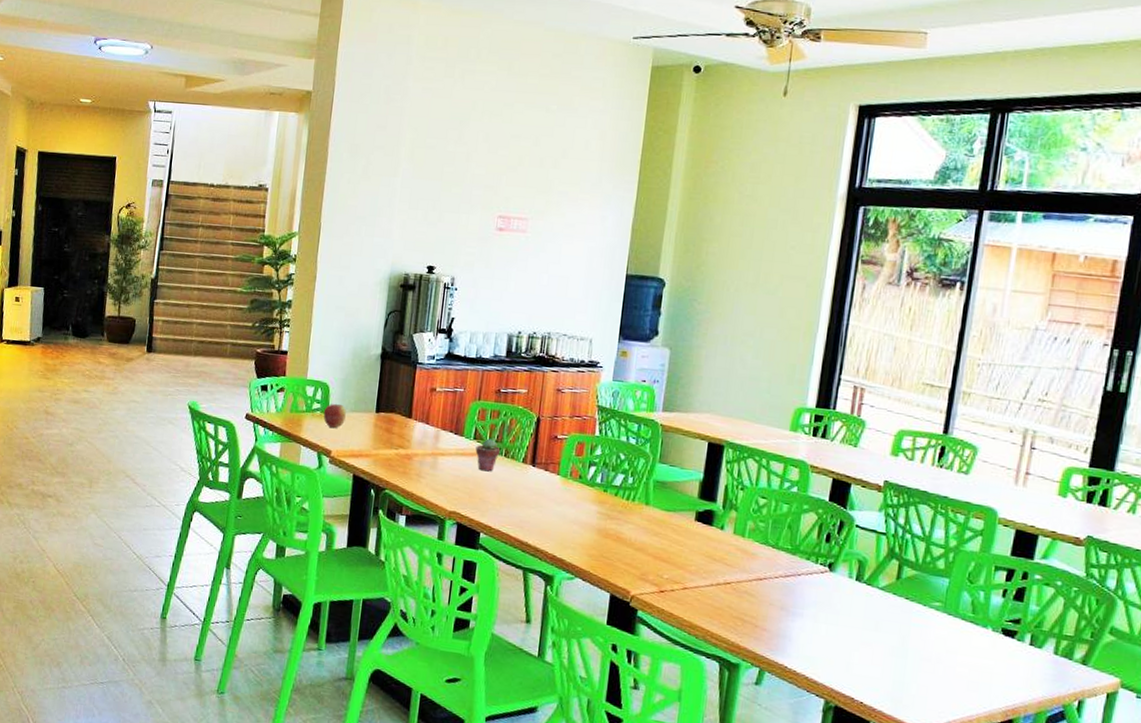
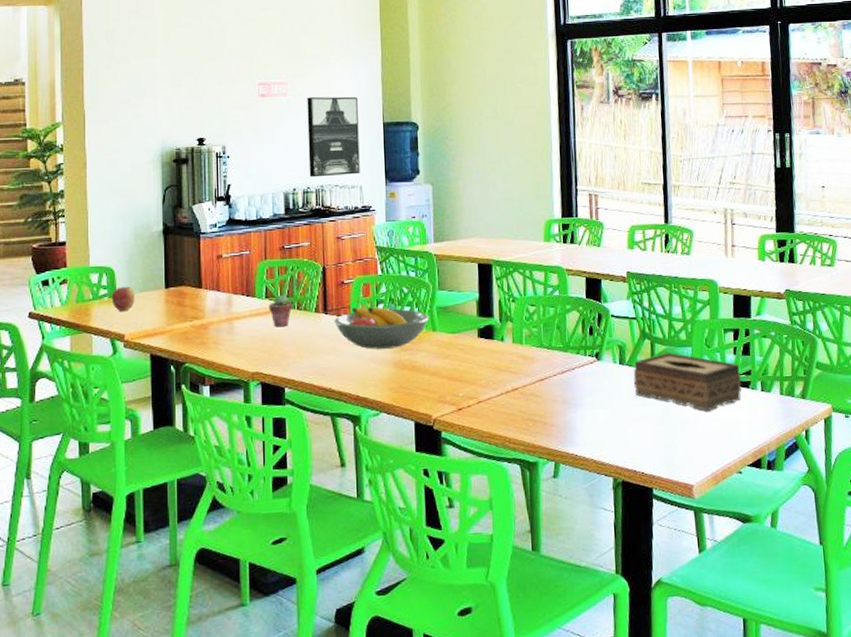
wall art: none [537,237,602,326] -> present [307,96,360,177]
fruit bowl: none [541,465,644,515] -> present [334,307,430,349]
tissue box: none [869,578,1007,654] -> present [633,352,742,412]

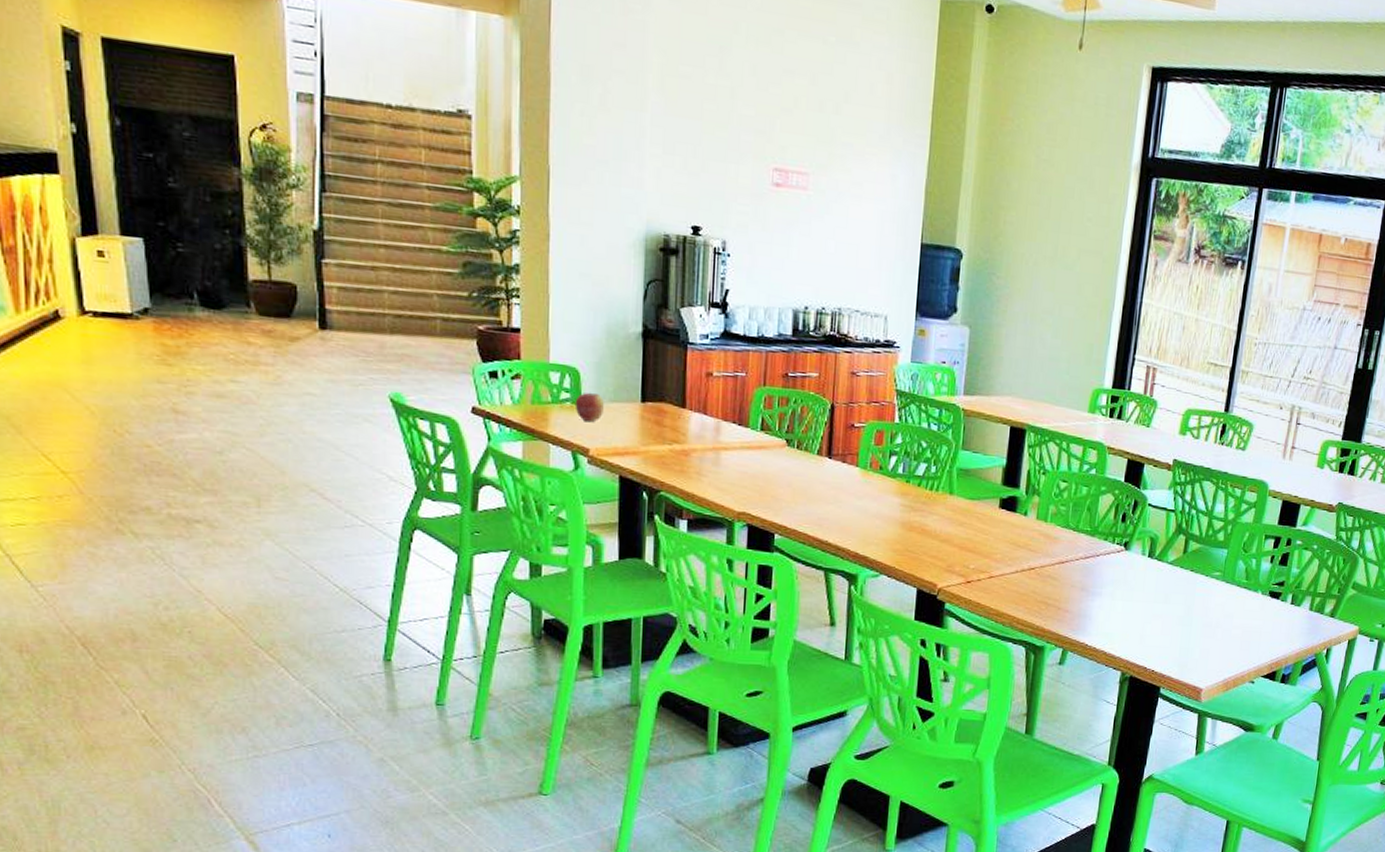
potted succulent: present [268,295,293,327] -> none [763,429,792,466]
wall art: present [307,96,360,177] -> none [825,197,894,302]
fruit bowl: present [334,307,430,349] -> none [838,456,948,507]
tissue box: present [633,352,742,412] -> none [1159,551,1274,618]

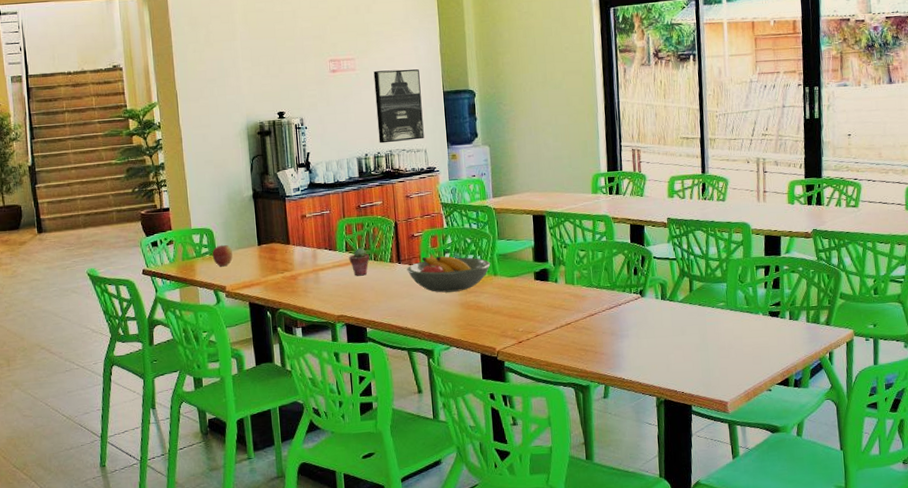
potted succulent: none [763,429,792,466] -> present [349,248,370,276]
wall art: none [825,197,894,302] -> present [373,69,424,144]
fruit bowl: none [838,456,948,507] -> present [407,256,491,293]

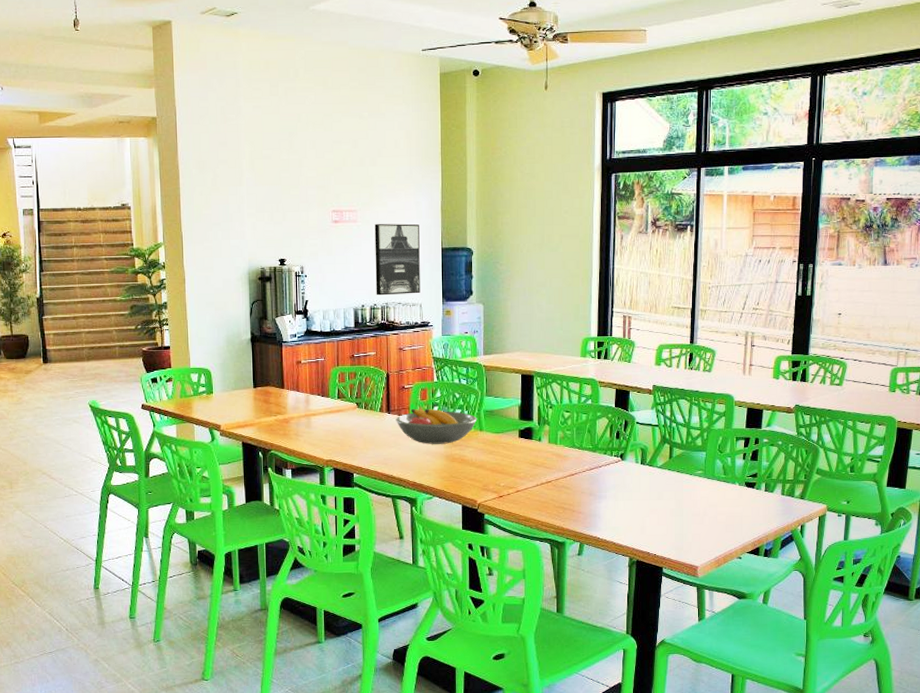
apple: present [212,244,233,267] -> none [209,385,228,406]
potted succulent: present [349,248,370,276] -> none [340,396,361,423]

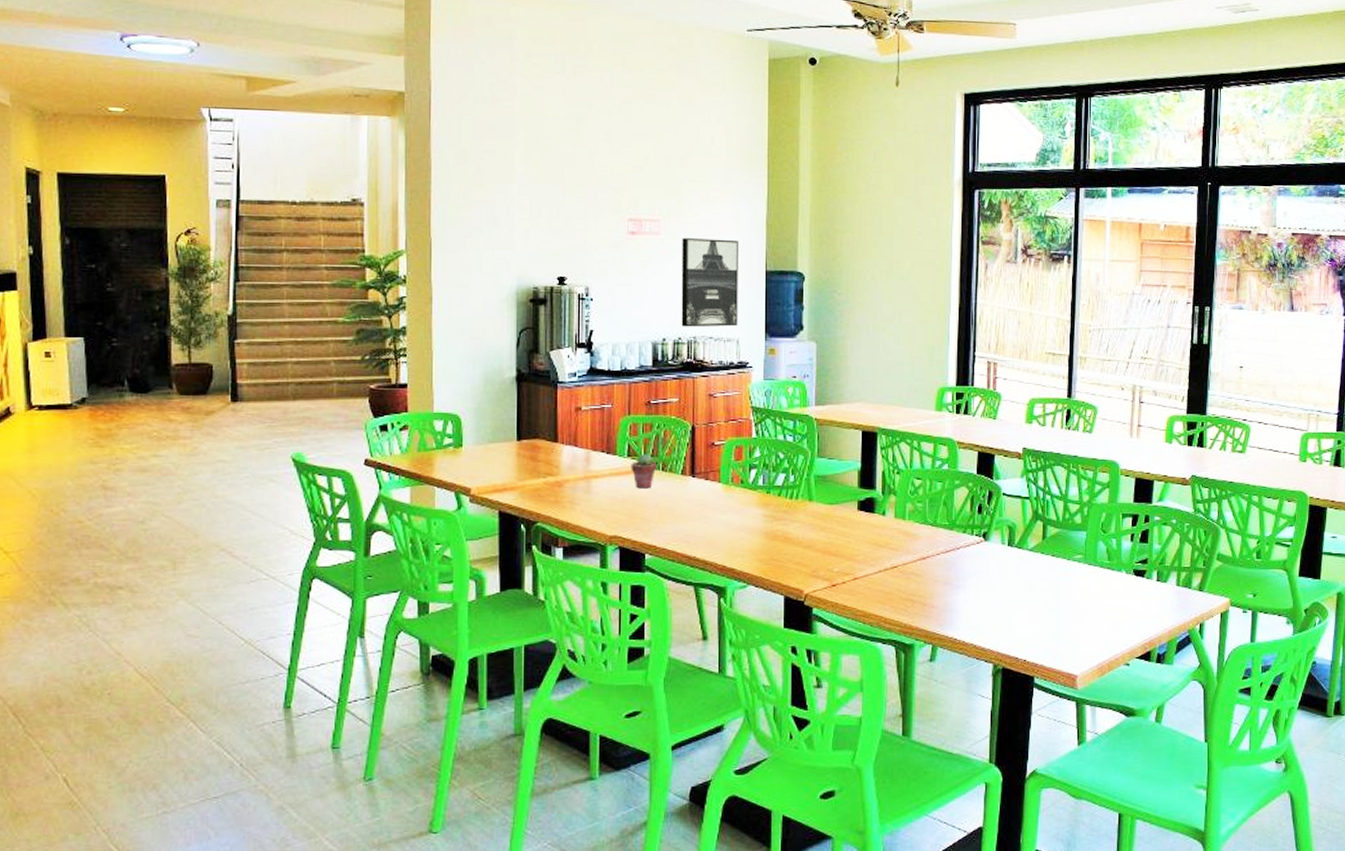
potted succulent: none [340,396,361,423] -> present [631,454,657,489]
fruit bowl: present [396,409,478,444] -> none [702,472,806,517]

